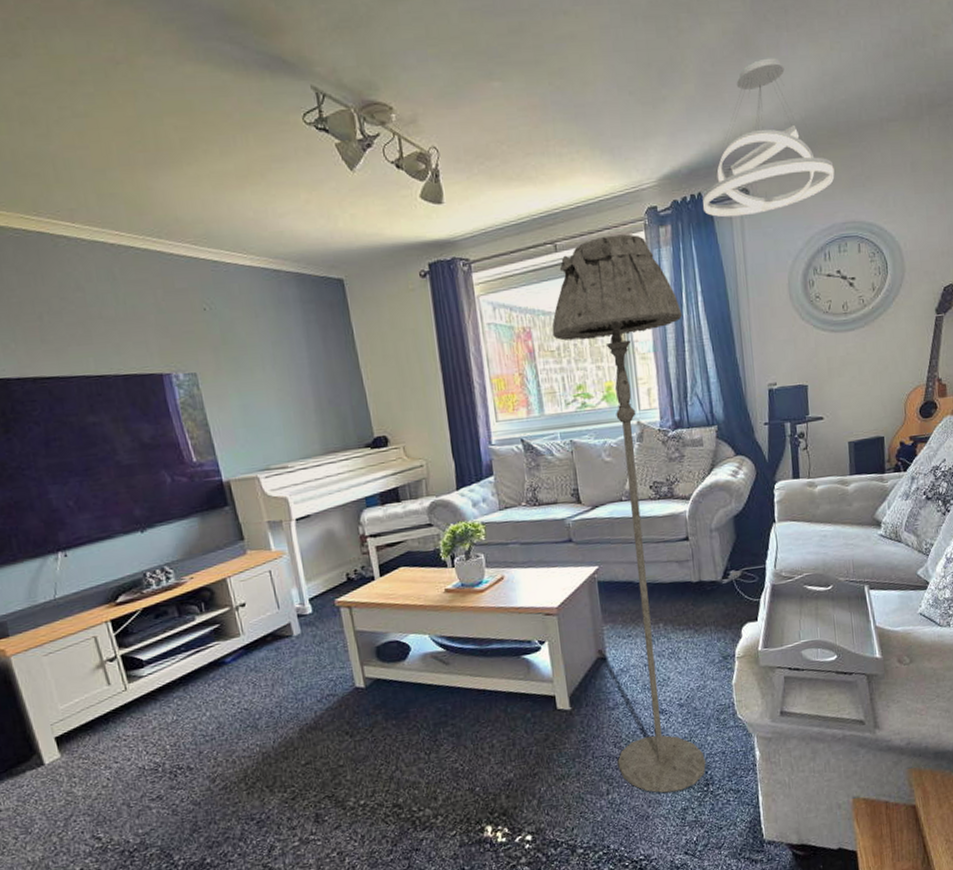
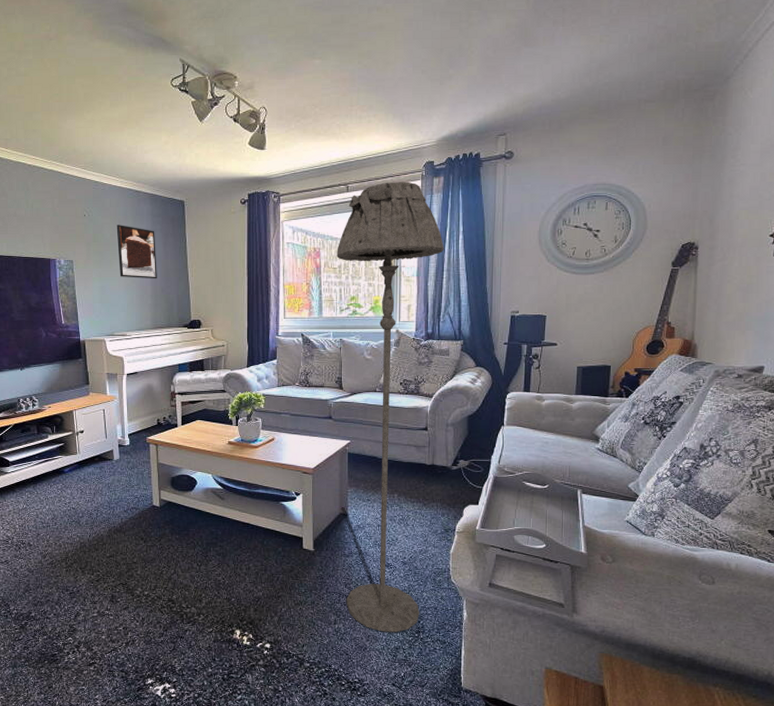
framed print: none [252,318,320,390] -> present [116,225,157,279]
pendant light: present [702,58,835,217] -> none [473,47,592,174]

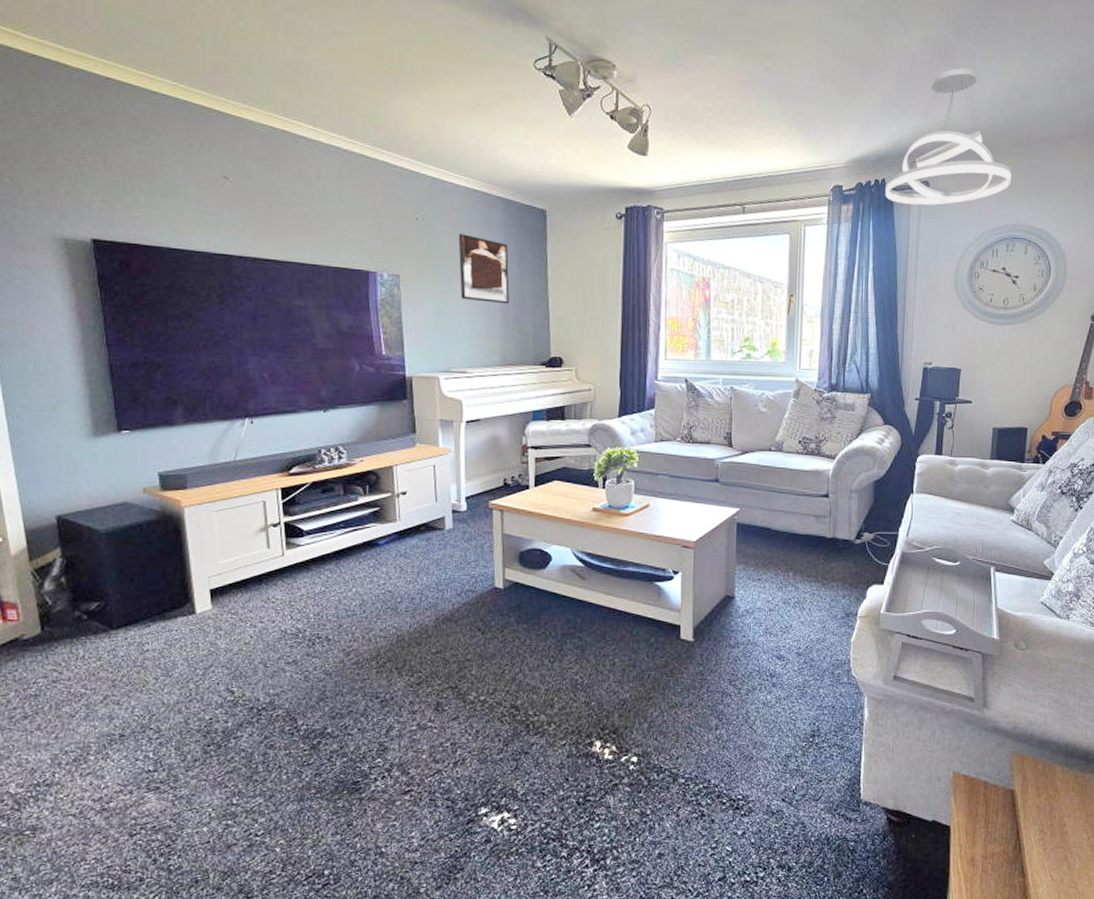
floor lamp: present [337,182,444,633] -> none [729,205,852,737]
pendant light: none [473,47,592,174] -> present [885,67,1012,206]

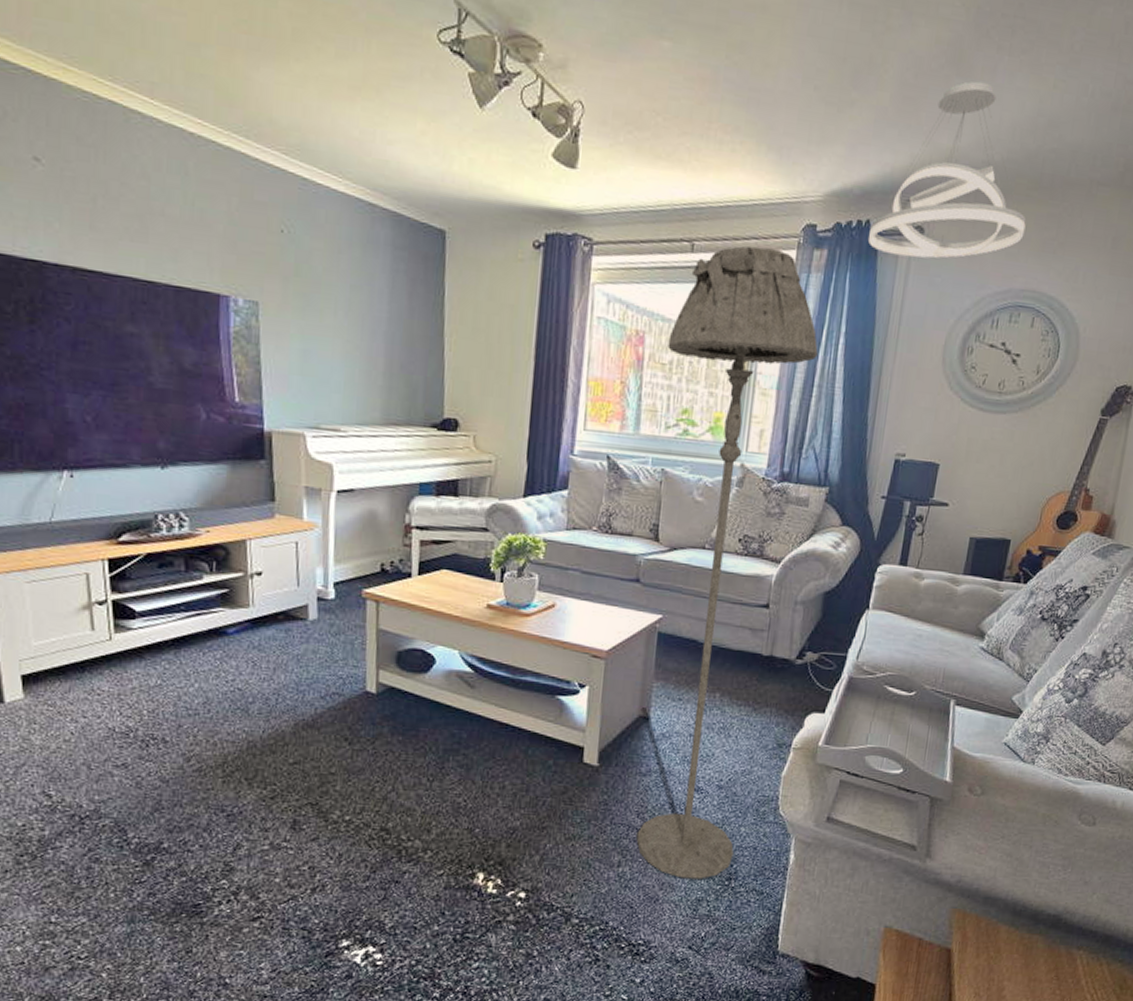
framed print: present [458,234,510,305] -> none [333,254,396,349]
floor lamp: none [729,205,852,737] -> present [636,246,818,879]

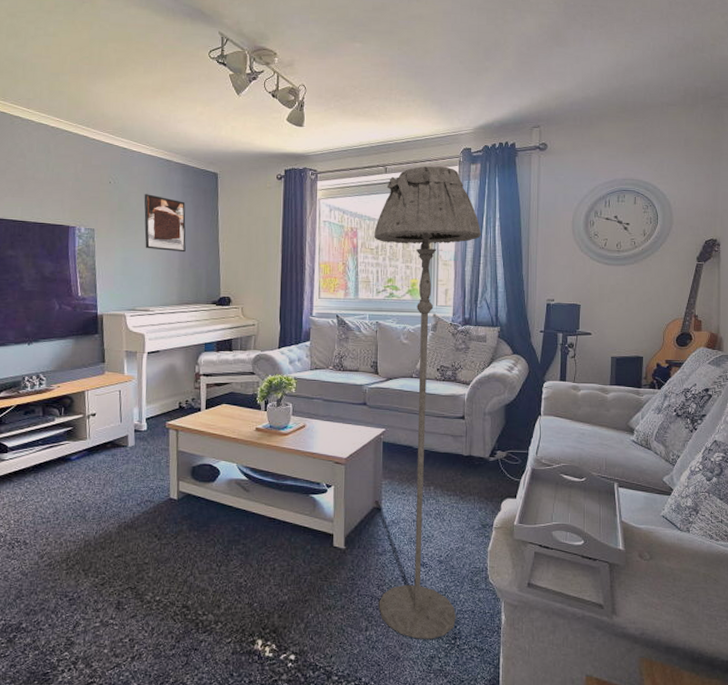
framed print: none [333,254,396,349] -> present [144,194,186,253]
pendant light: present [868,81,1027,258] -> none [509,48,620,164]

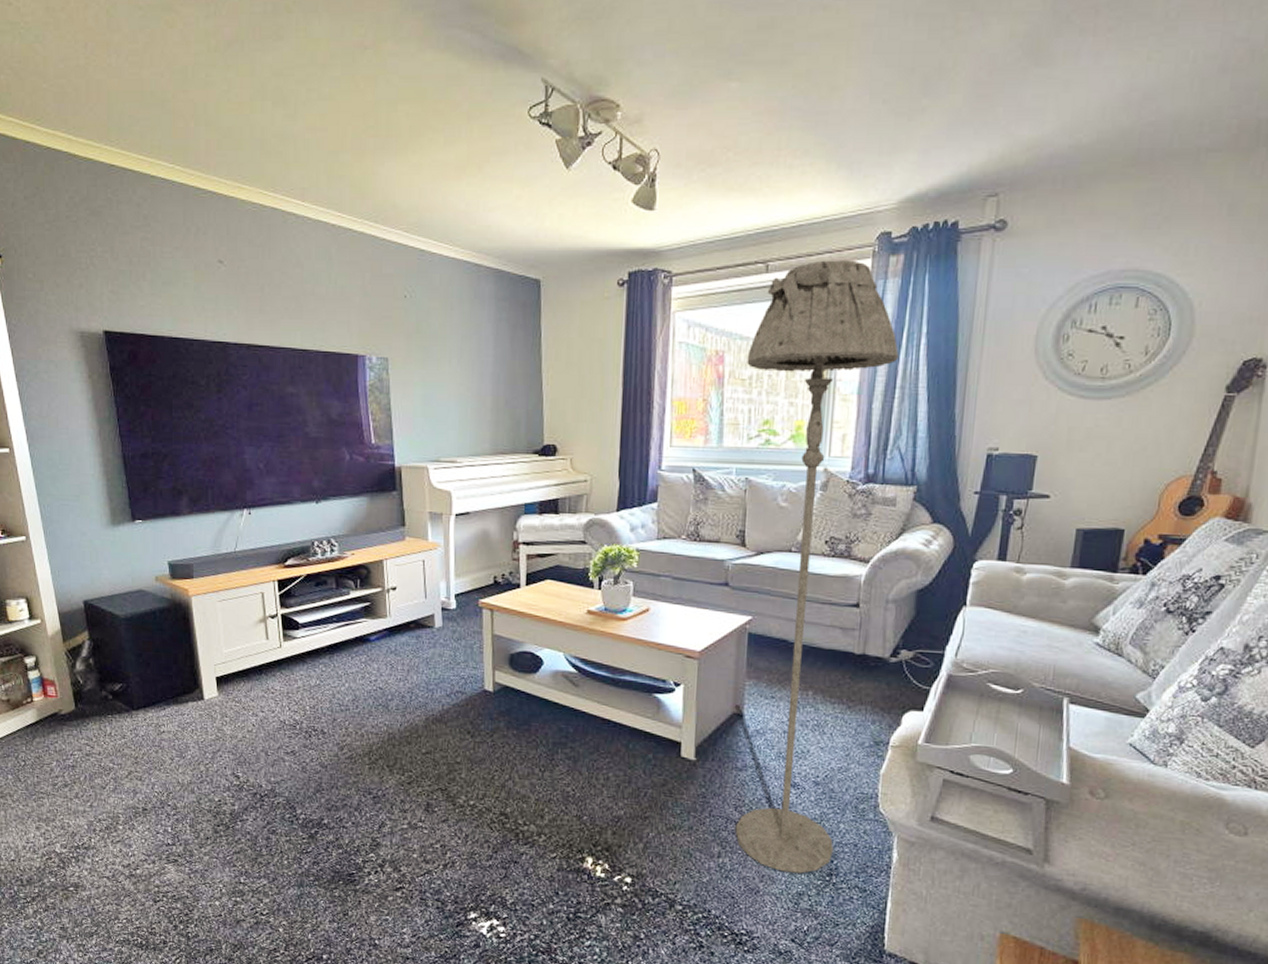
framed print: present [144,194,186,253] -> none [447,311,501,387]

